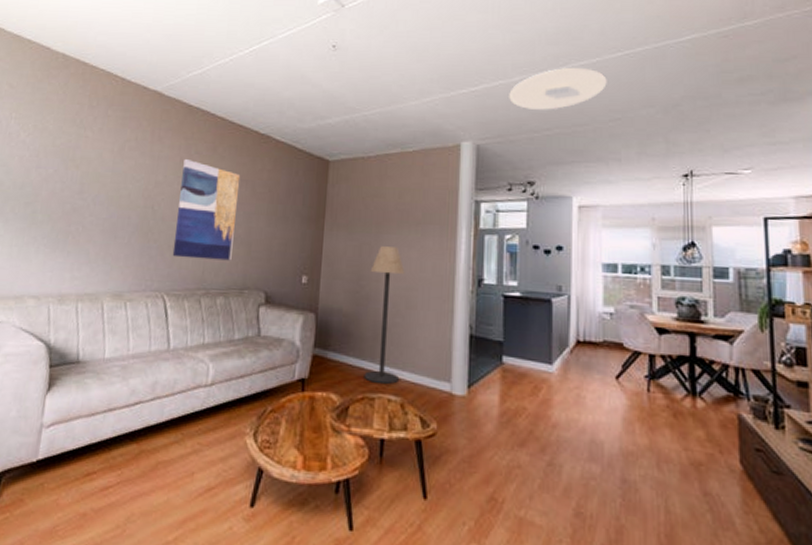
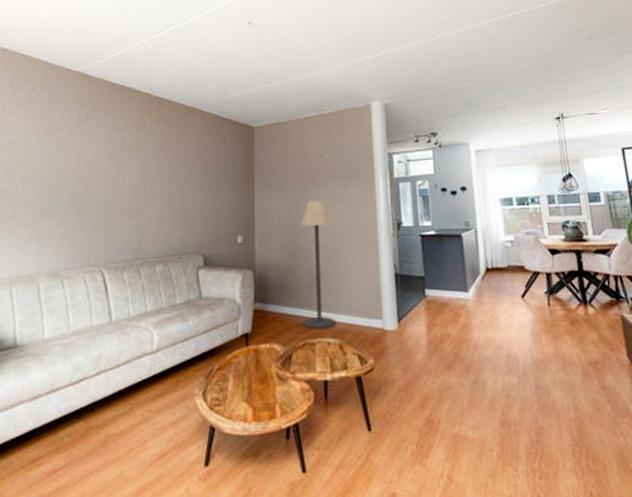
wall art: present [172,159,241,261] -> none [108,135,171,231]
ceiling light: present [509,67,607,110] -> none [408,32,488,70]

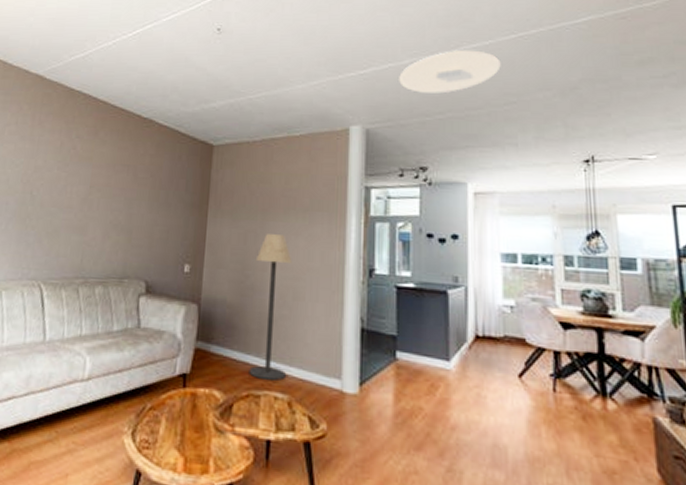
ceiling light: none [408,32,488,70] -> present [399,50,501,94]

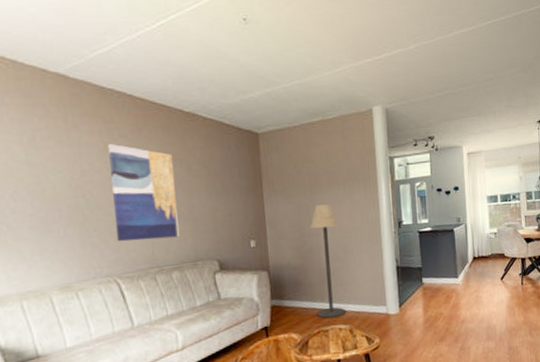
wall art: none [50,144,122,249] -> present [108,144,179,242]
ceiling light: present [399,50,501,94] -> none [407,35,481,74]

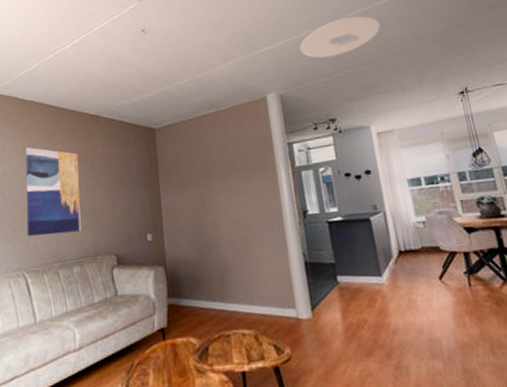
floor lamp: present [310,204,346,318] -> none [206,195,249,321]
ceiling light: none [407,35,481,74] -> present [299,16,380,58]

